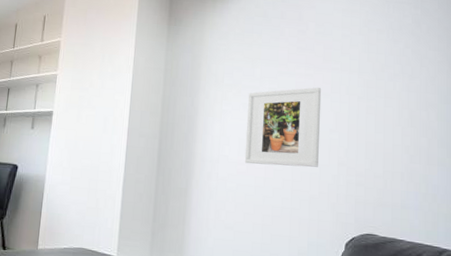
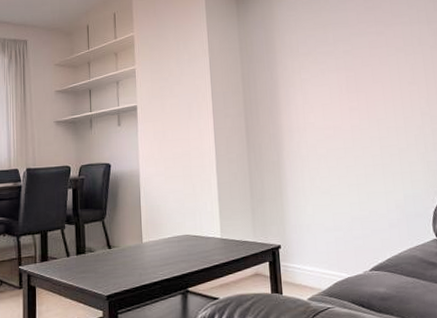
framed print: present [244,87,322,167] -> none [324,43,402,128]

